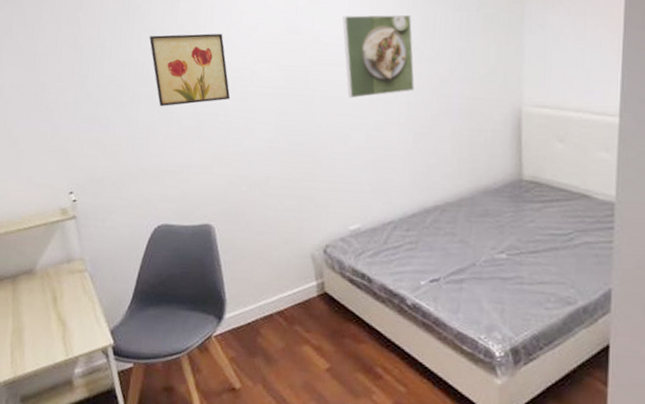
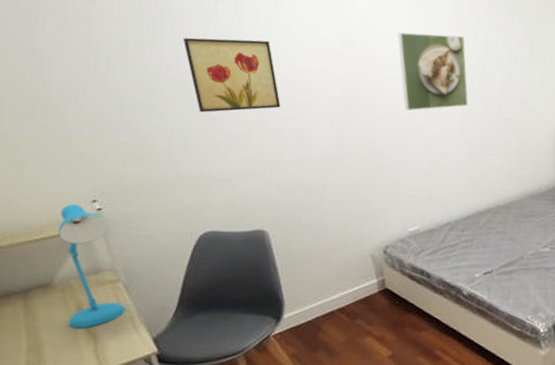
desk lamp: none [42,195,89,316] -> present [58,203,125,329]

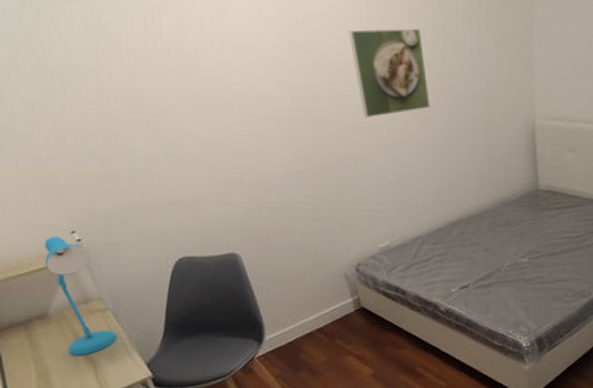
wall art: present [182,37,281,113] -> none [131,51,237,135]

